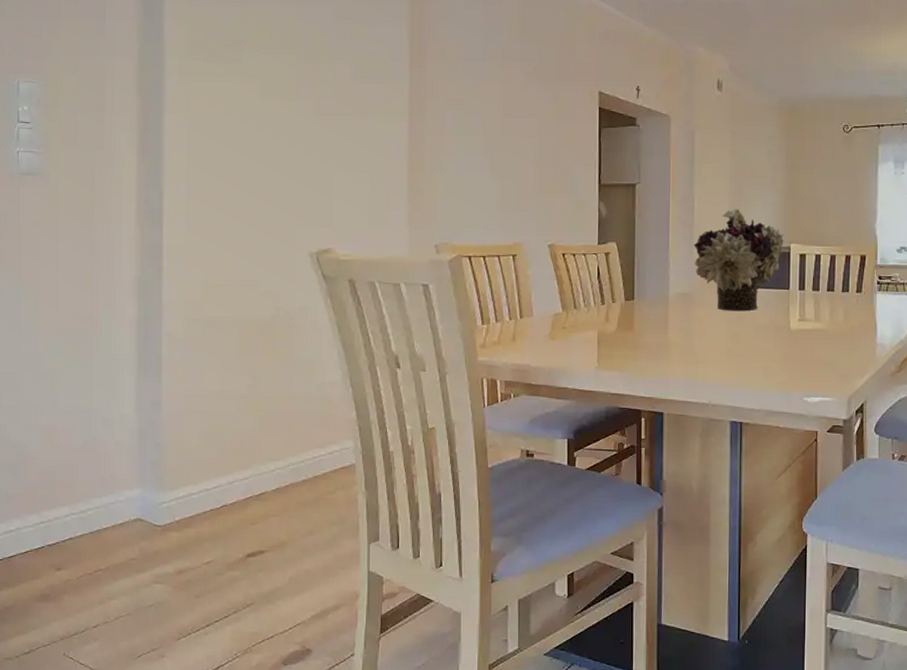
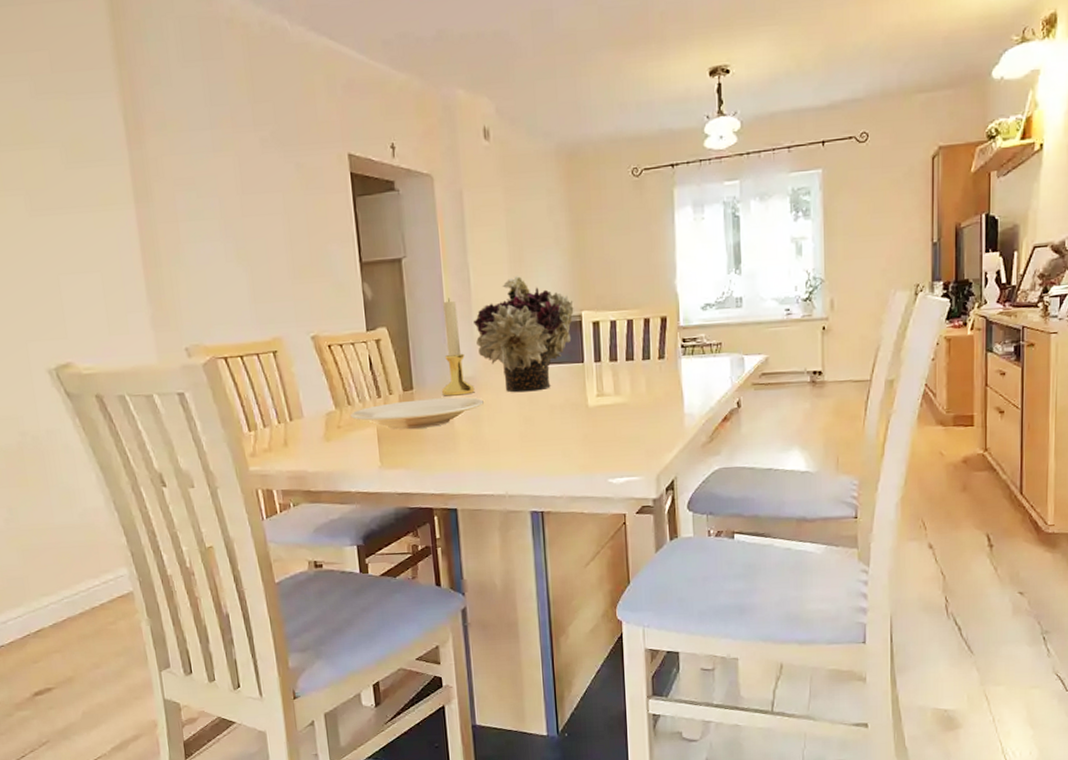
plate: none [575,309,696,336] -> present [350,397,484,430]
candle holder: none [660,222,690,309] -> present [442,298,475,396]

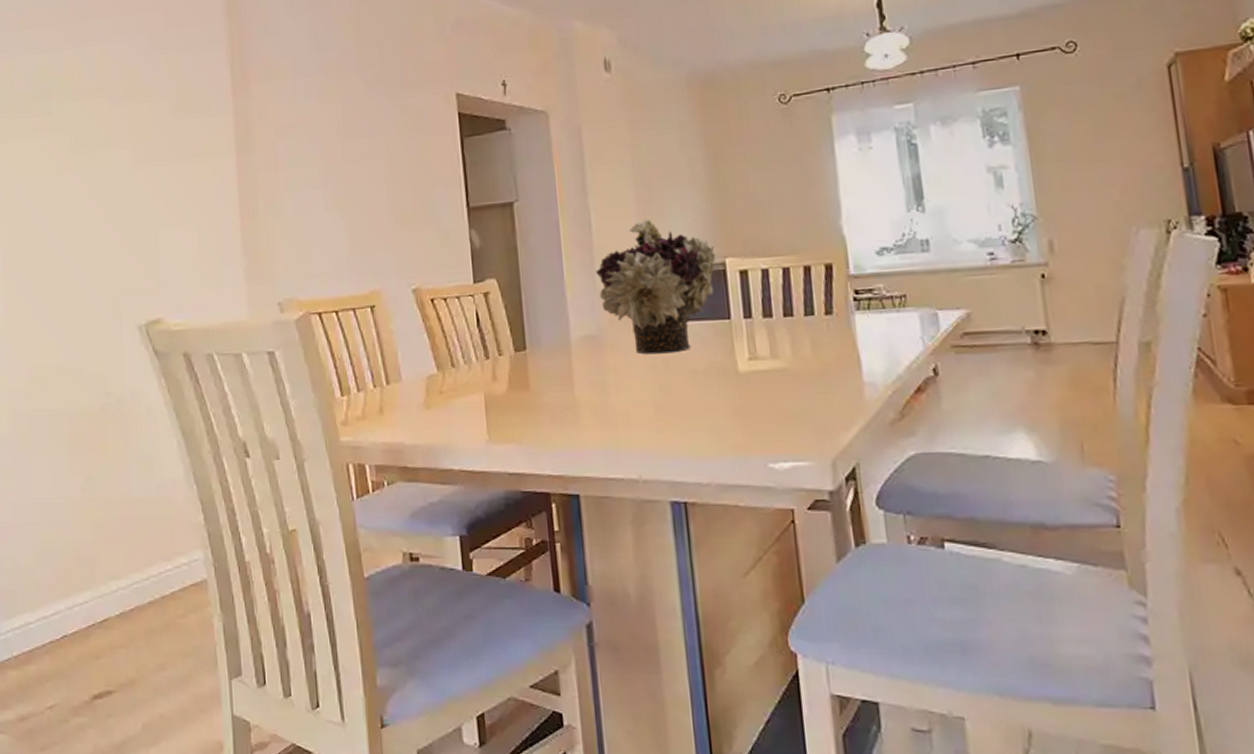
plate: present [350,397,484,430] -> none [454,359,610,398]
candle holder: present [442,298,475,396] -> none [560,245,599,358]

